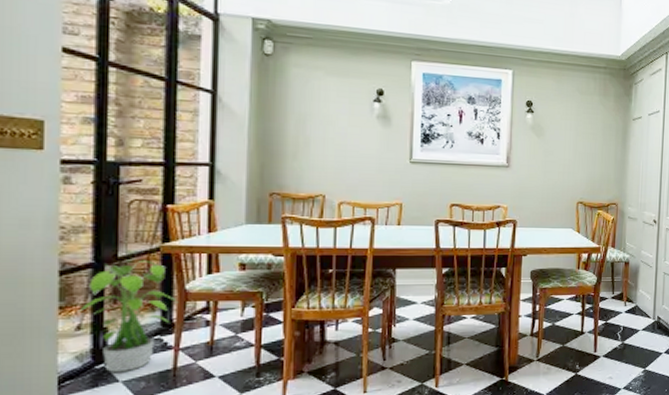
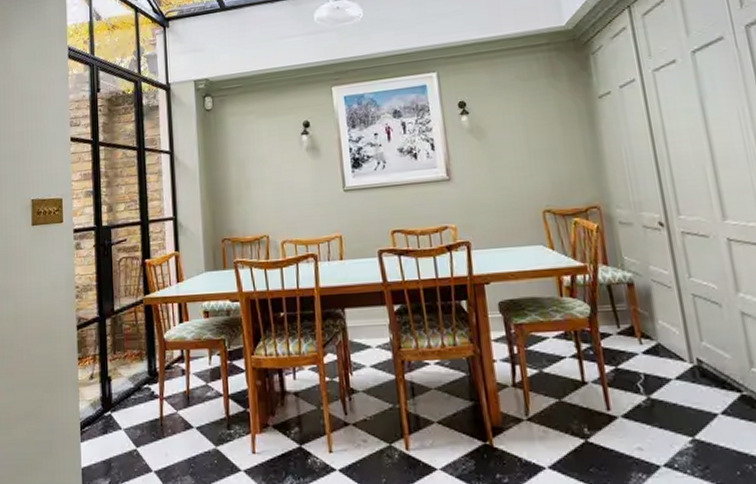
potted plant: present [77,259,179,373] -> none [90,312,160,421]

